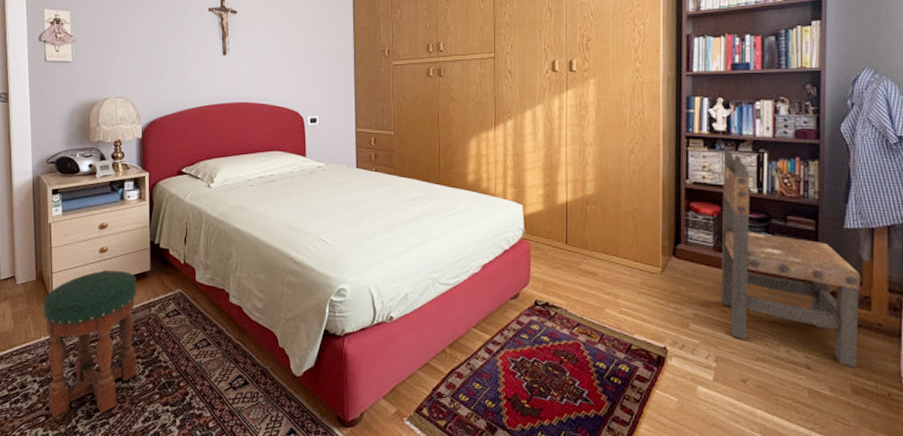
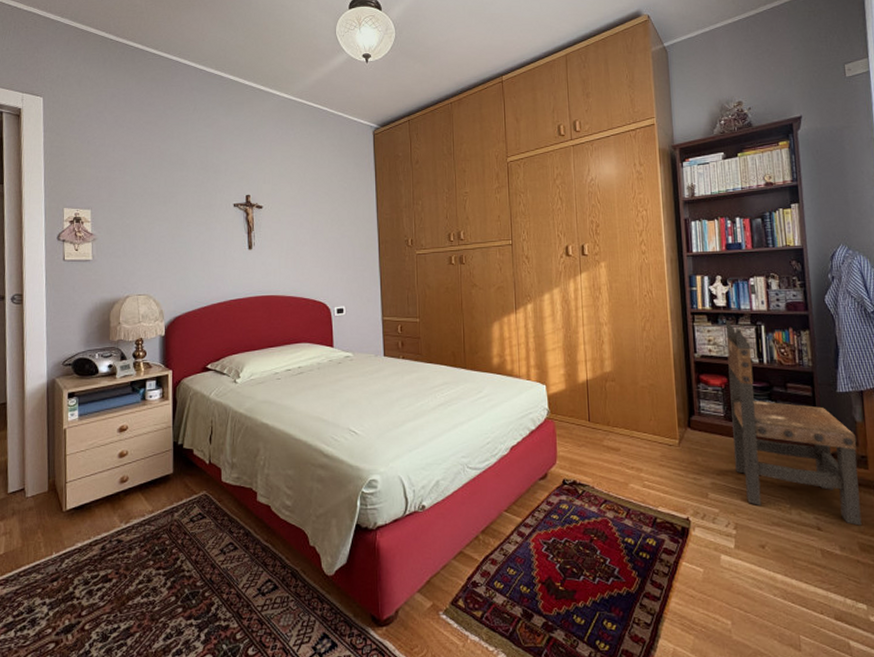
stool: present [44,270,137,418] -> none [56,475,159,644]

